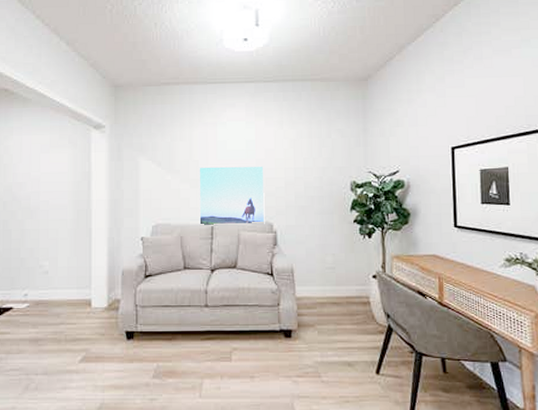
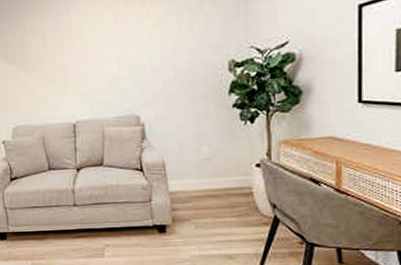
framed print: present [199,166,265,225] -> none [54,52,131,123]

